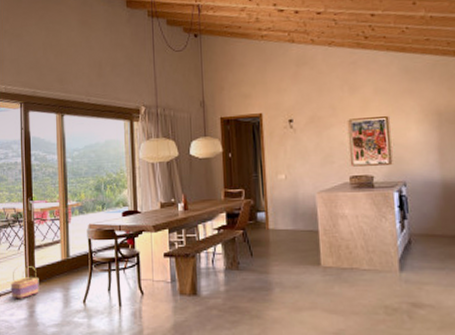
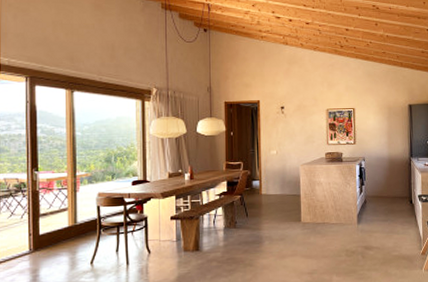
basket: present [10,265,39,299] -> none [11,233,44,265]

